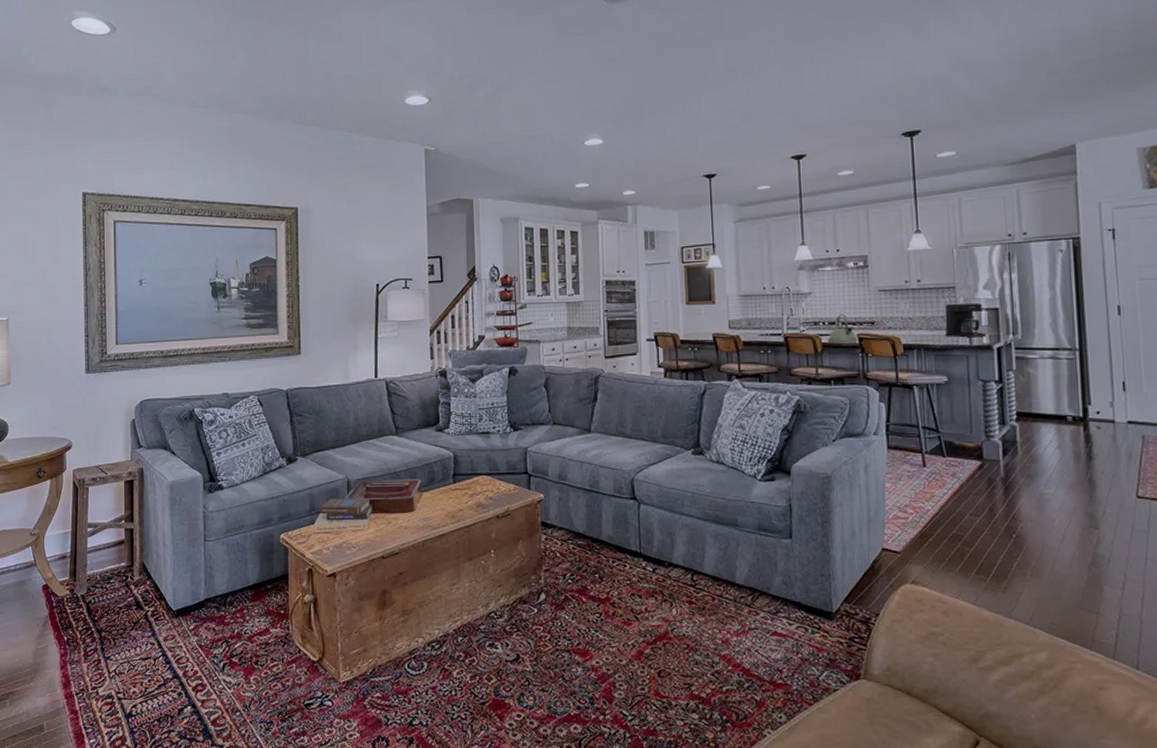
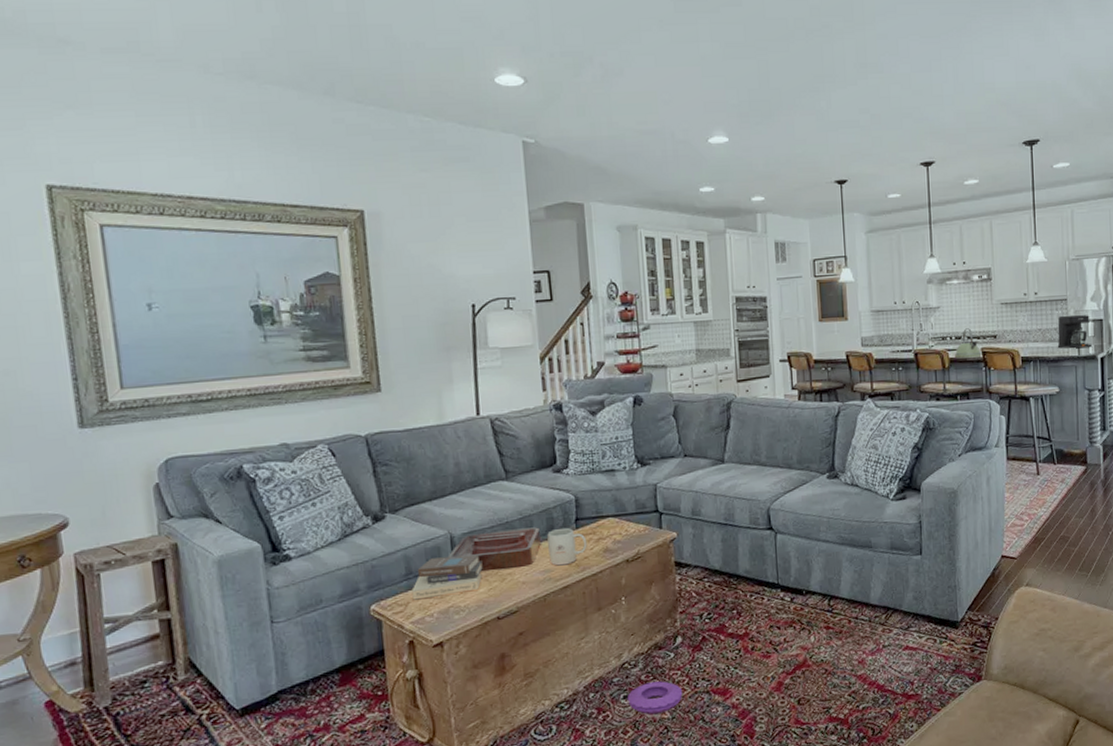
mug: none [427,481,462,515] -> present [546,527,587,566]
dog toy: none [492,634,544,666] -> present [627,681,682,715]

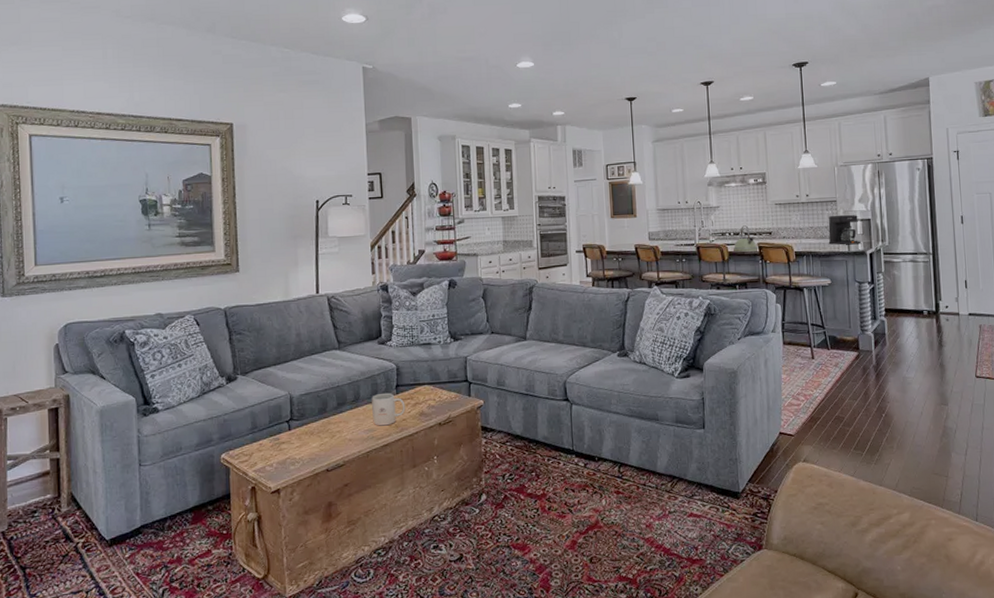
books: present [411,554,483,600] -> none [256,413,316,451]
decorative tray: present [447,527,541,572] -> none [287,391,366,429]
dog toy: present [627,681,682,715] -> none [436,534,485,565]

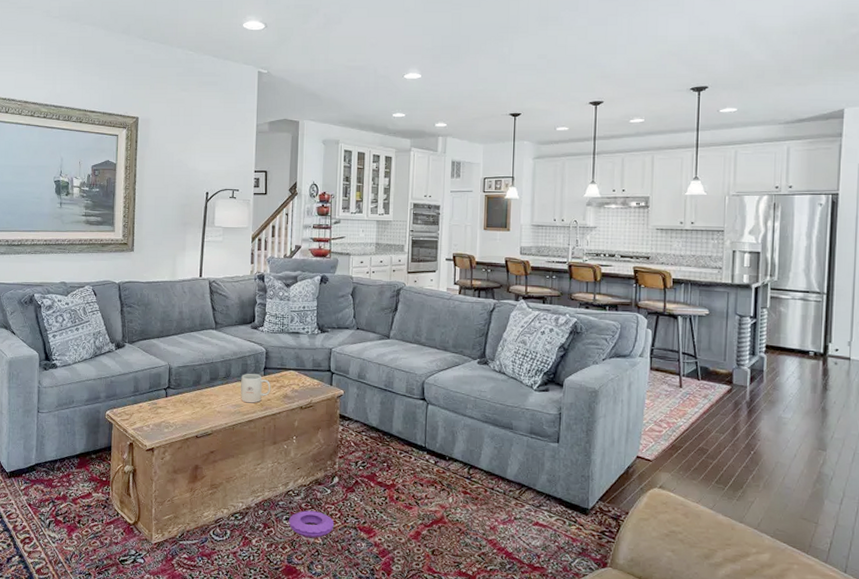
dog toy: none [436,534,485,565] -> present [288,510,334,538]
kettle: present [732,225,758,252] -> none [606,248,634,275]
coffee maker: present [828,215,861,245] -> none [710,245,746,277]

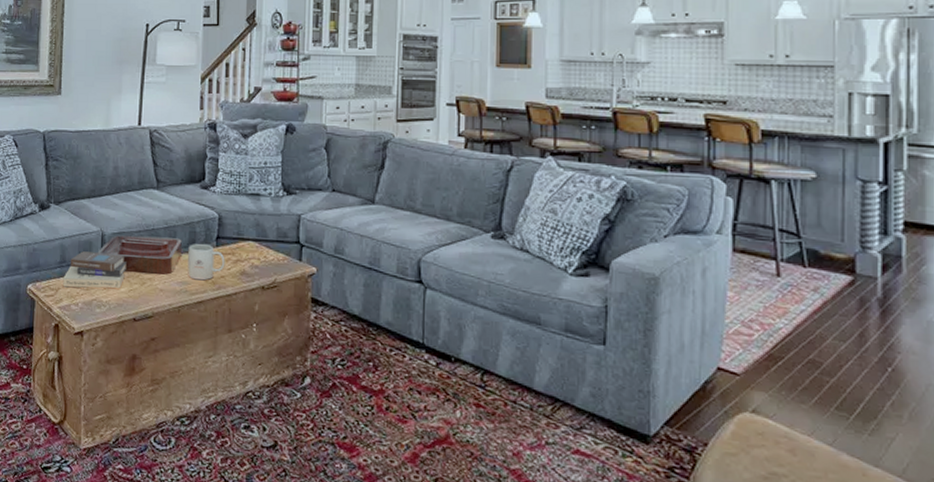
books: none [136,382,190,413] -> present [63,251,127,289]
decorative tray: none [165,368,236,399] -> present [97,235,182,275]
dog toy: present [288,510,334,538] -> none [247,418,305,454]

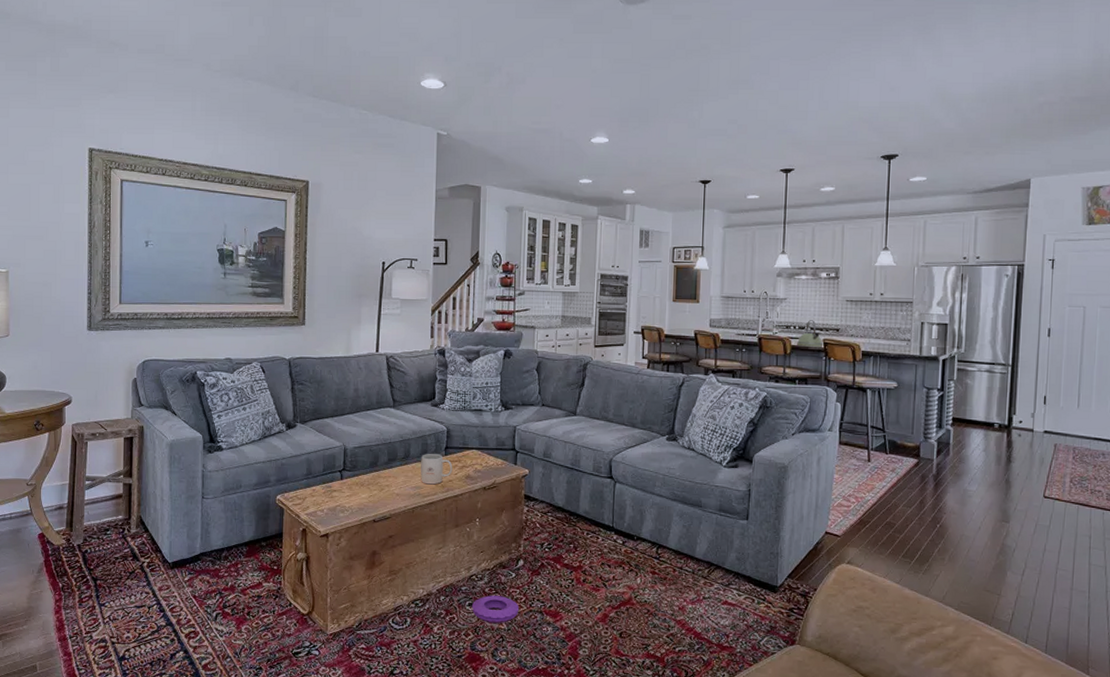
books: present [63,251,127,289] -> none [309,464,367,497]
decorative tray: present [97,235,182,275] -> none [340,448,415,481]
dog toy: none [247,418,305,454] -> present [471,595,519,624]
kettle: none [665,89,705,124] -> present [796,320,823,347]

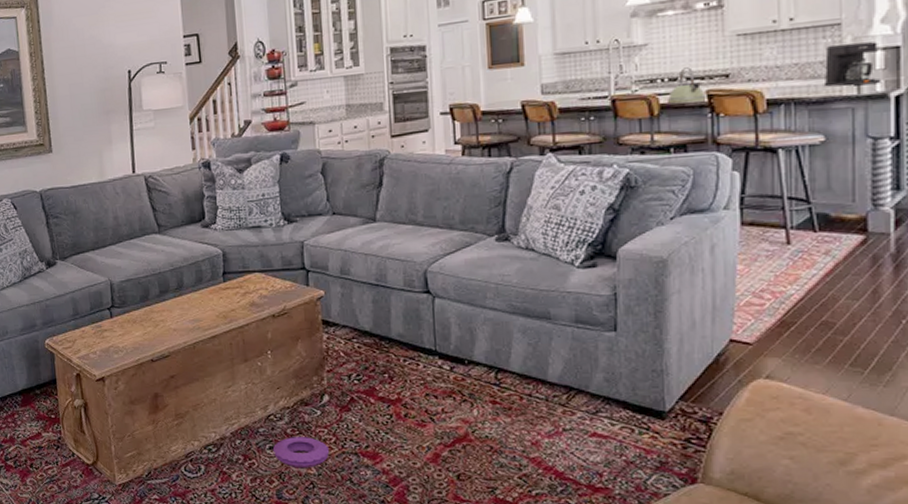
mug: present [420,453,453,485] -> none [196,280,234,316]
coffee maker: none [899,316,934,349] -> present [823,41,880,87]

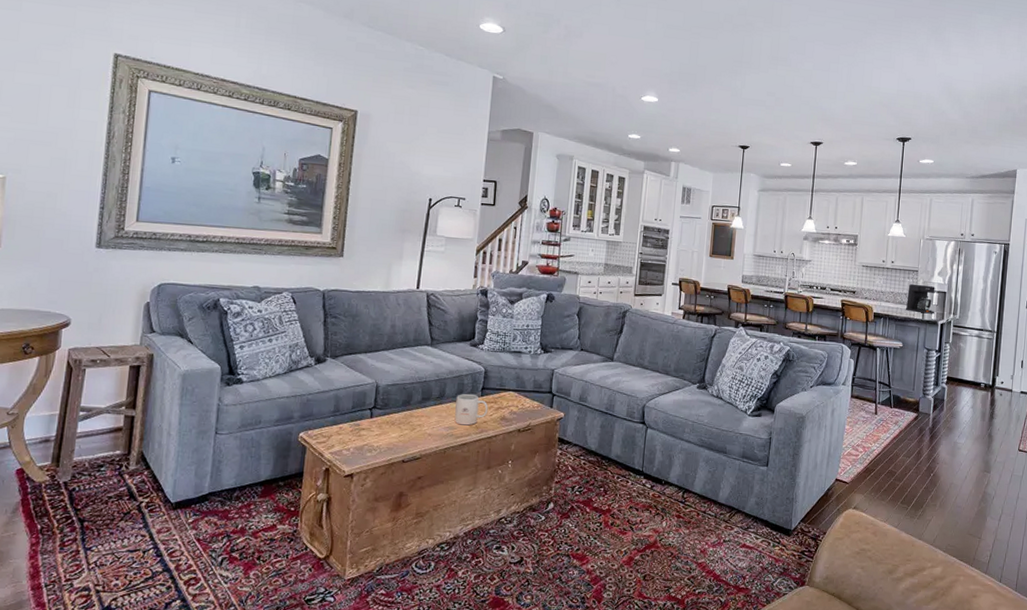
mug: none [196,280,234,316] -> present [454,393,488,426]
dog toy: present [272,437,329,469] -> none [498,539,546,568]
kettle: present [666,67,707,105] -> none [817,281,841,307]

